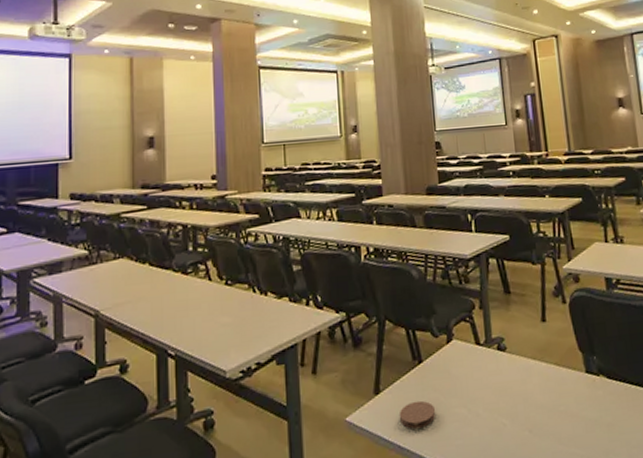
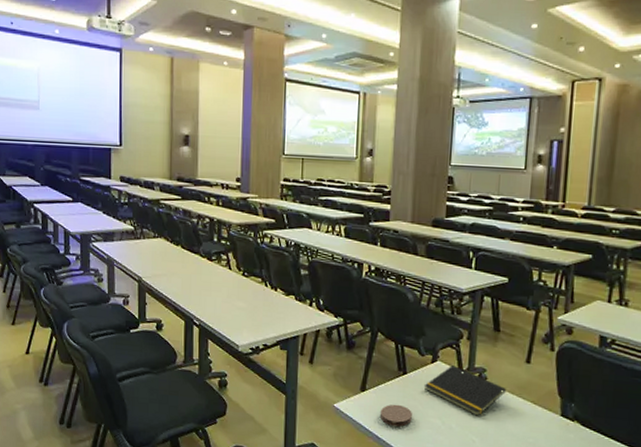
notepad: none [443,341,528,394] -> present [425,365,506,416]

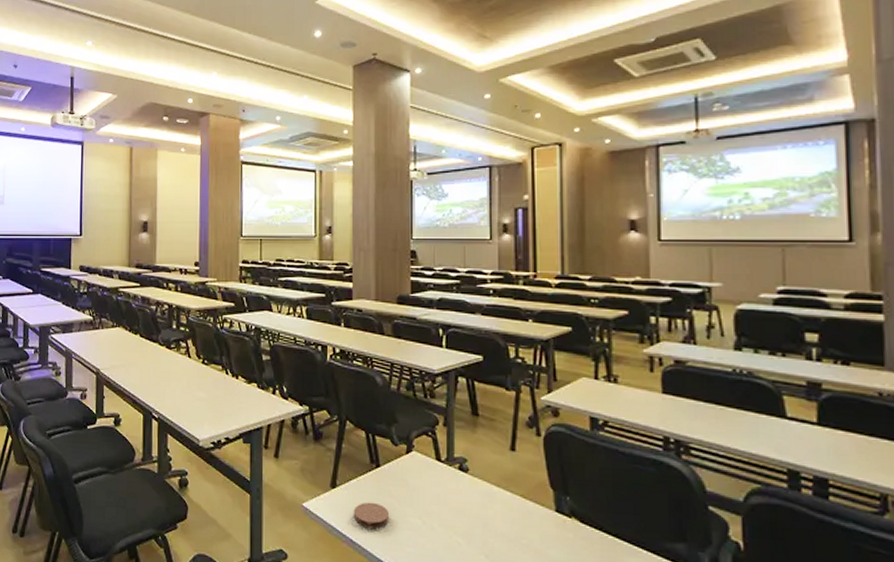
notepad: present [425,365,506,416] -> none [401,456,491,514]

